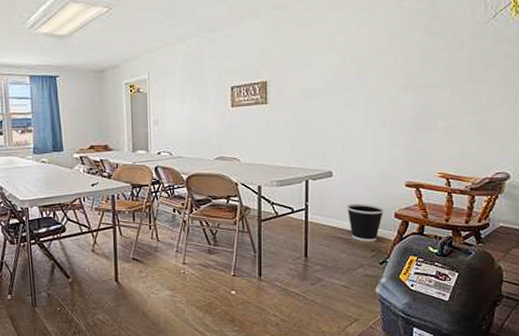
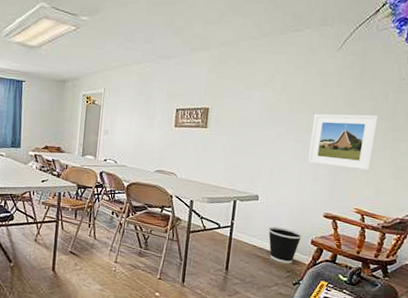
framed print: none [382,66,455,130] -> present [308,113,379,171]

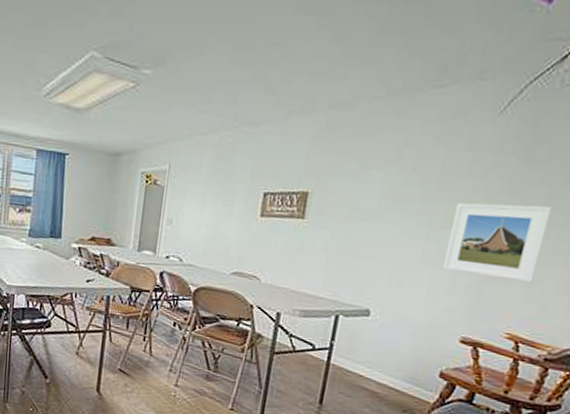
wastebasket: present [268,226,303,264] -> none [380,351,429,401]

